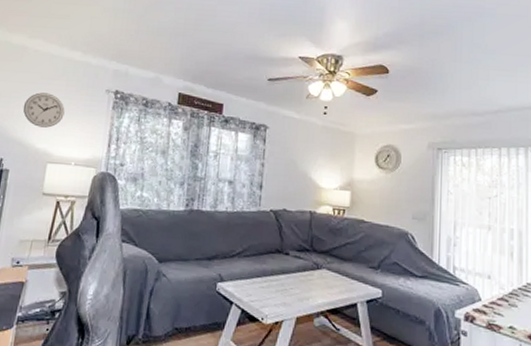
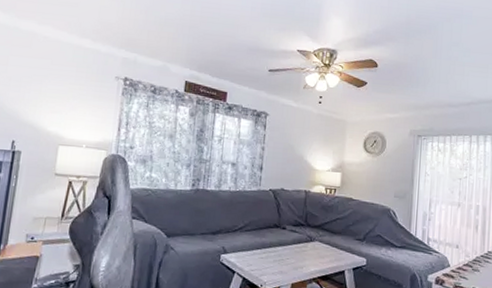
wall clock: present [23,92,65,128] -> none [33,78,76,112]

